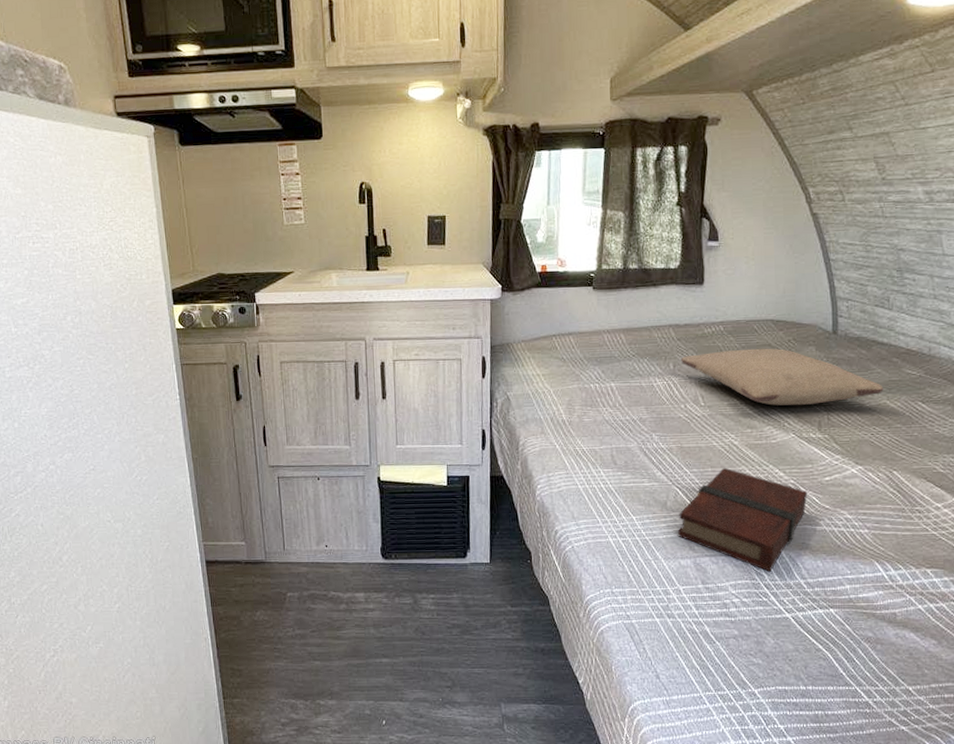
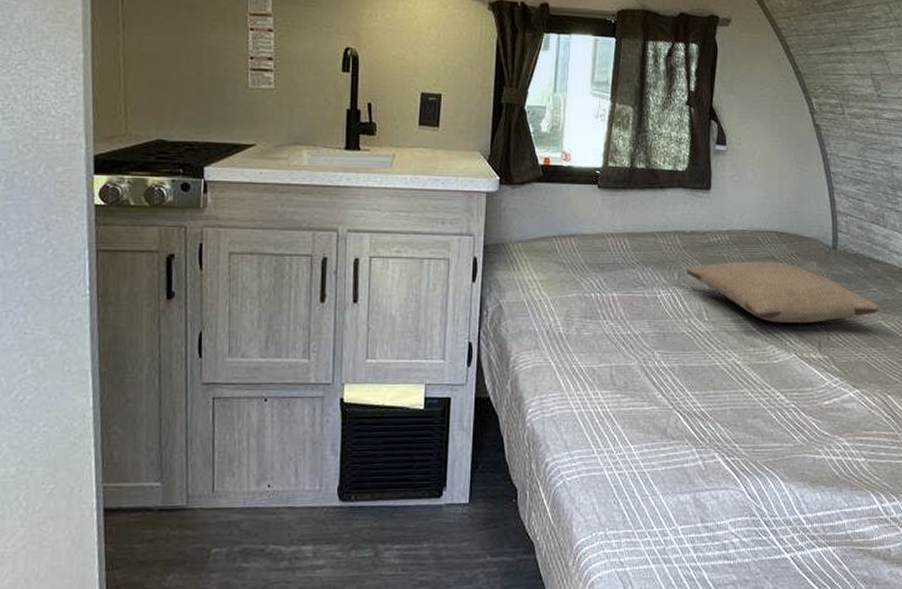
book: present [677,467,808,572] -> none [677,389,808,507]

